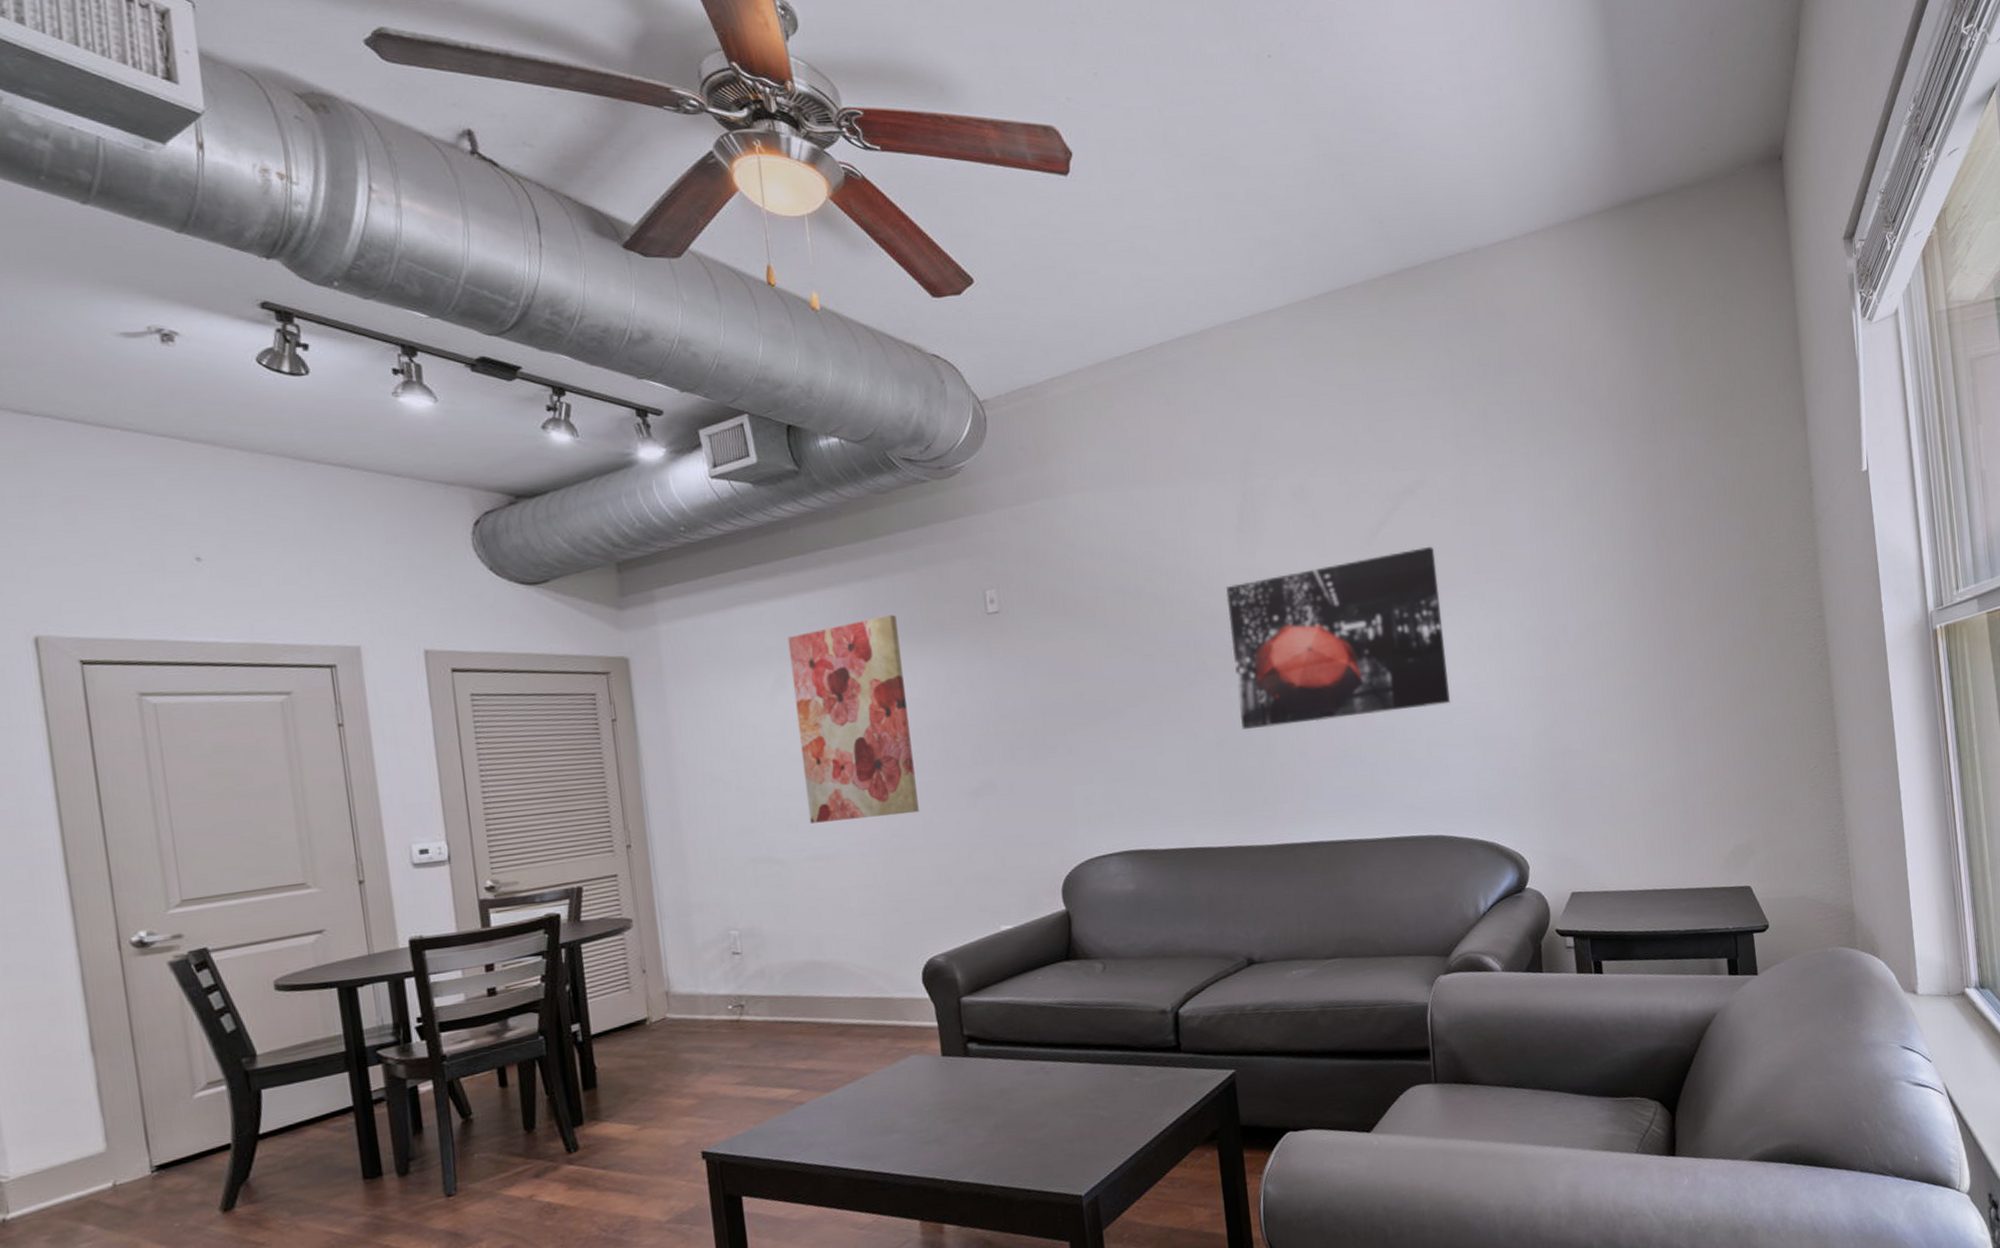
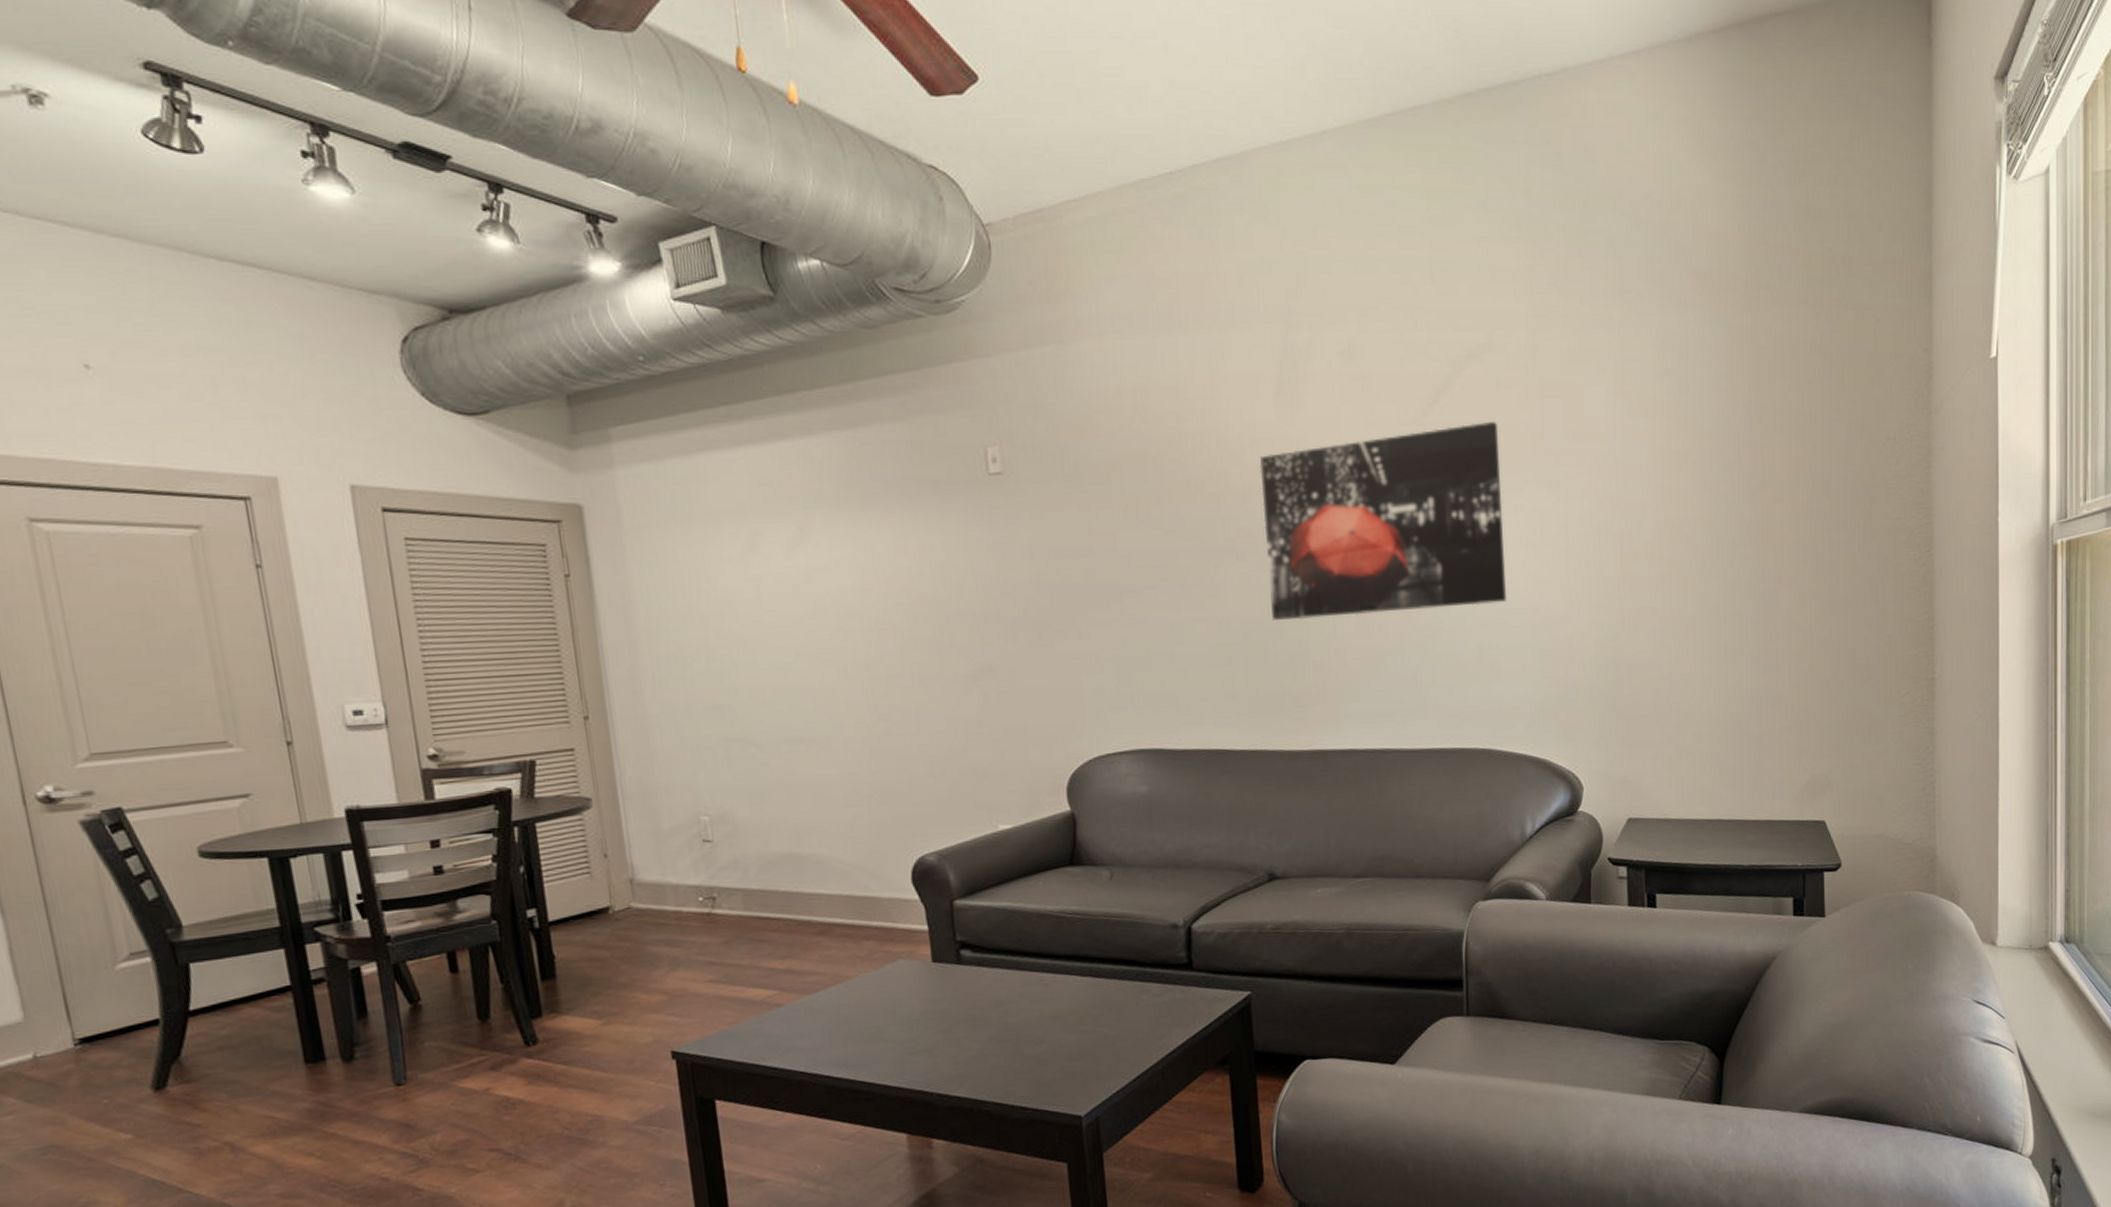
wall art: present [787,614,919,824] -> none [762,470,910,702]

